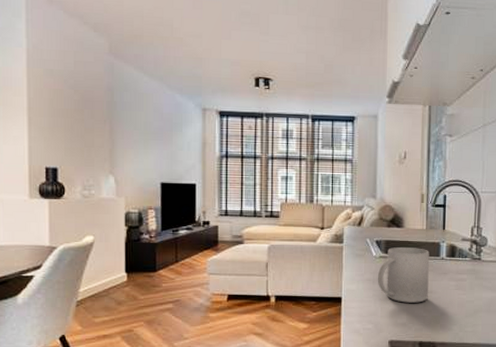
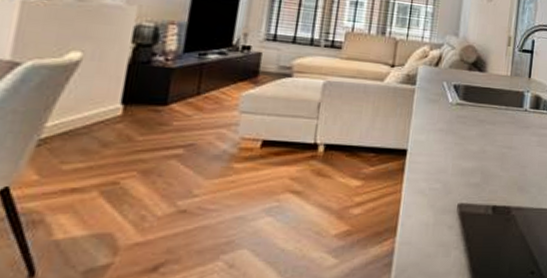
mug: present [377,247,430,303] -> none [451,94,512,160]

